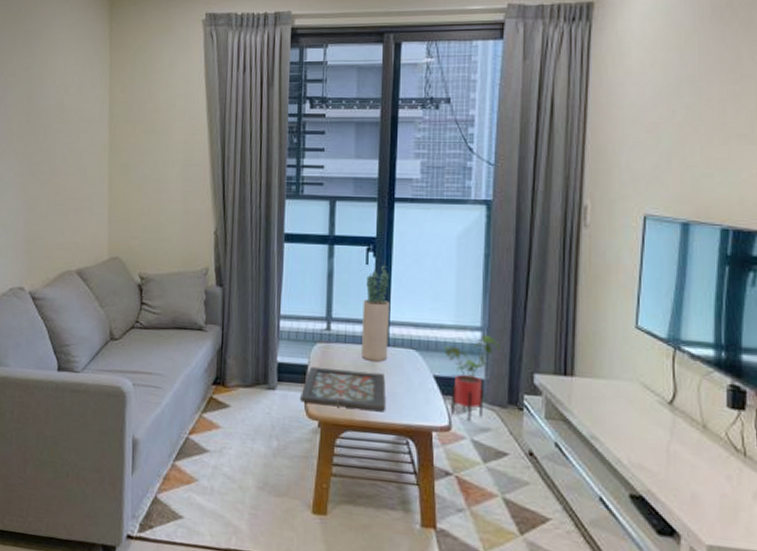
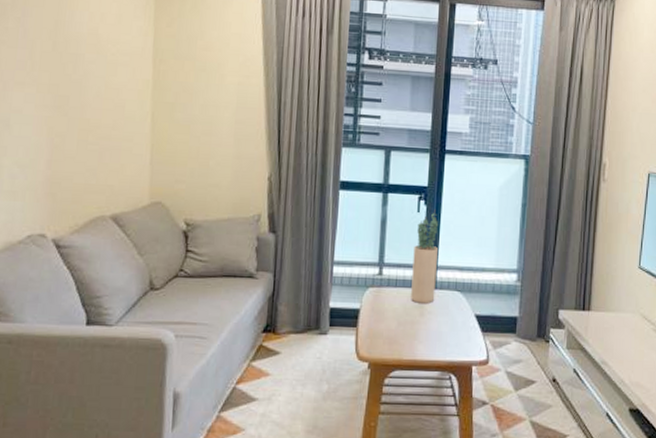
decorative tray: present [299,366,386,412] -> none [350,310,432,351]
house plant: present [443,334,500,420] -> none [484,276,532,354]

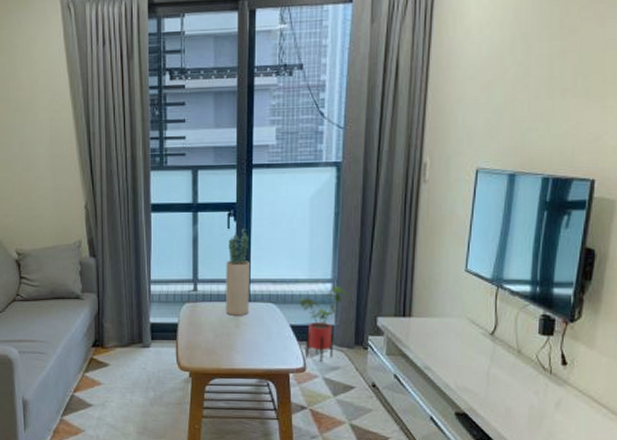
house plant: none [484,276,532,354] -> present [298,285,348,361]

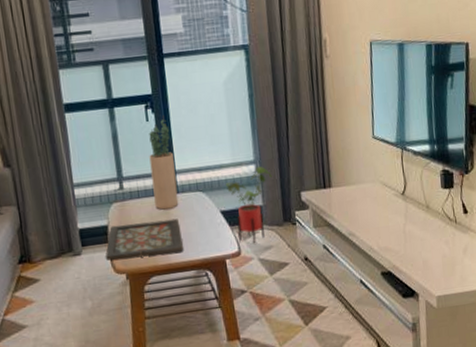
decorative tray: none [171,324,248,360] -> present [105,218,183,261]

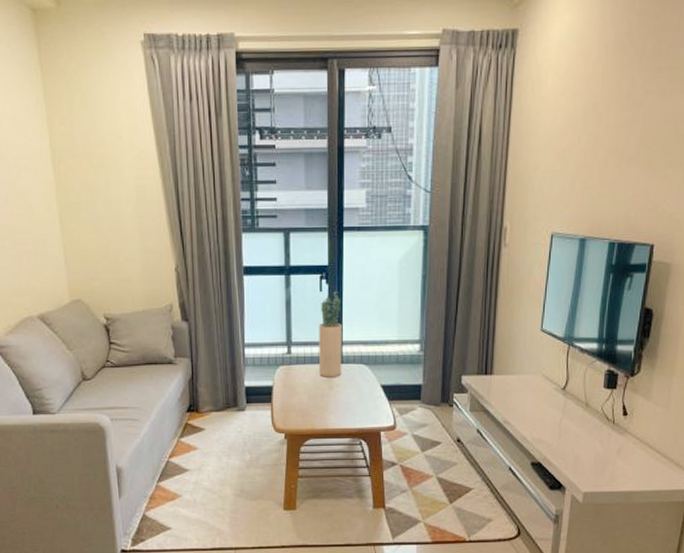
decorative tray: present [105,218,183,261] -> none [267,387,341,420]
house plant: present [225,166,272,243] -> none [388,346,435,419]

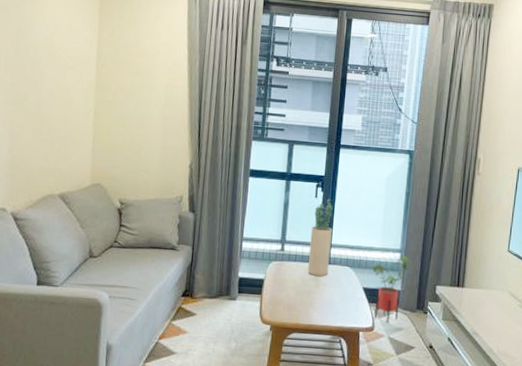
house plant: none [388,346,435,419] -> present [371,255,414,322]

